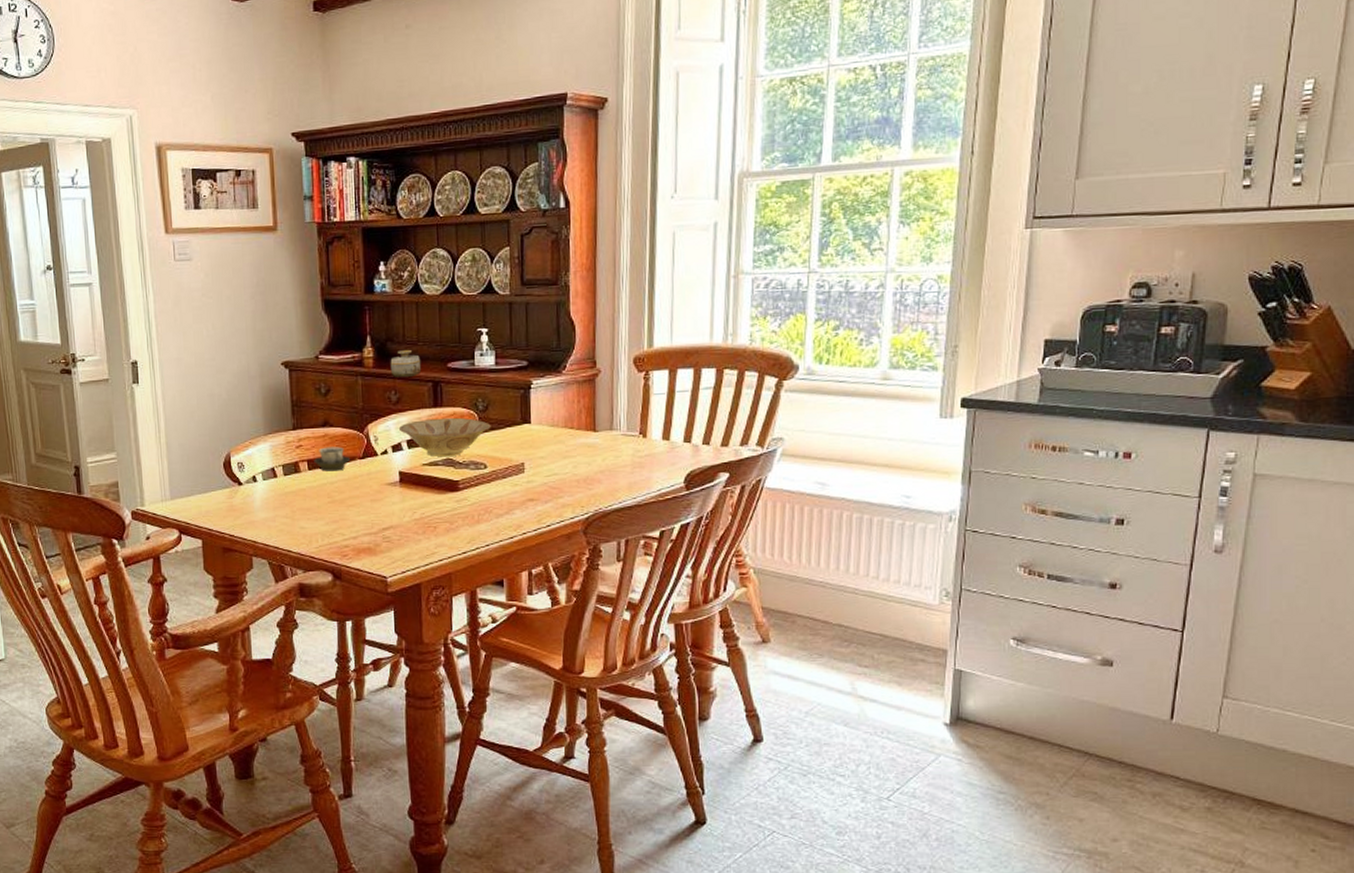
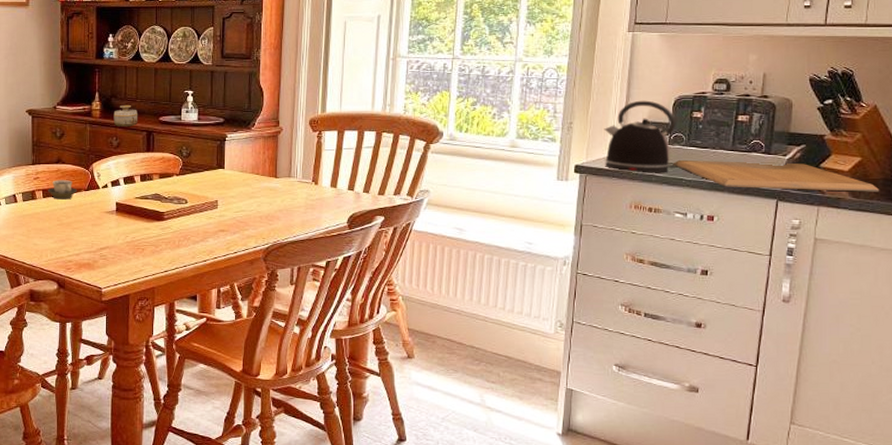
bowl: present [398,417,491,457] -> none [117,161,192,192]
kettle: none [996,313,1085,405] -> present [604,100,676,173]
chopping board: none [1081,382,1334,417] -> present [673,159,880,192]

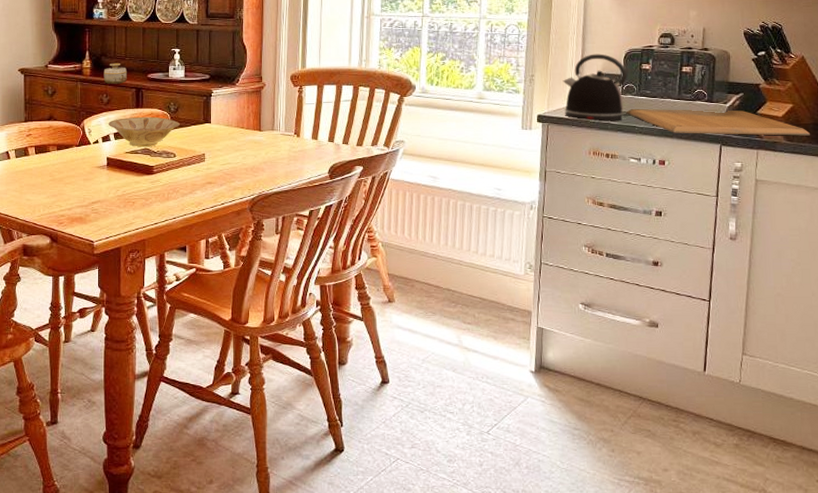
cup: present [48,180,78,200] -> none [40,136,70,155]
bowl: none [117,161,192,192] -> present [108,116,180,146]

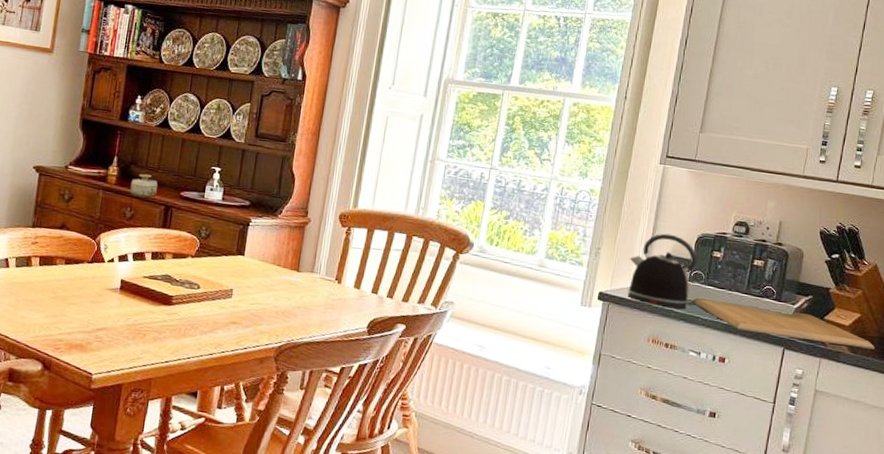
bowl: present [108,116,180,146] -> none [127,237,210,274]

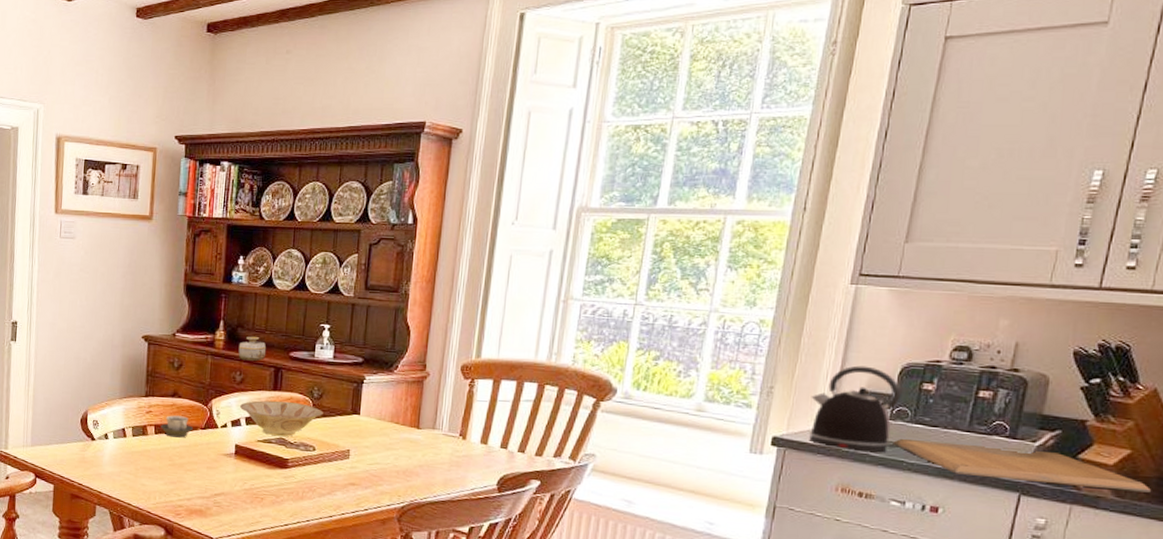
cup: none [46,247,80,271] -> present [160,415,194,438]
bowl: none [127,237,210,274] -> present [239,400,323,436]

